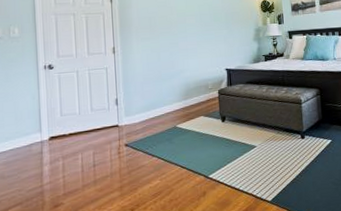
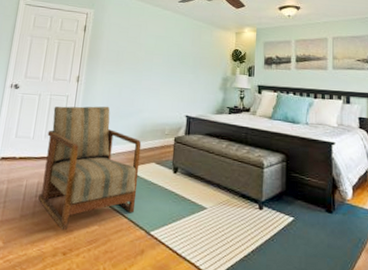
armchair: none [93,72,192,191] -> present [38,106,142,231]

